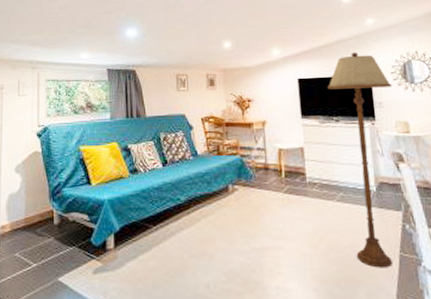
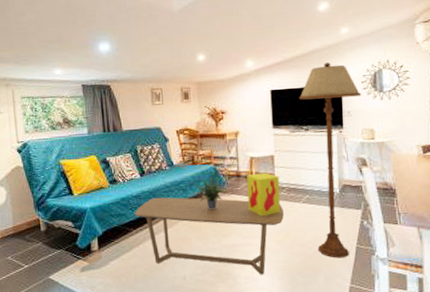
coffee table: none [154,190,317,285] -> present [134,197,284,275]
potted plant: none [220,165,259,207] -> present [195,173,231,211]
decorative box: none [275,166,314,214] -> present [247,172,281,216]

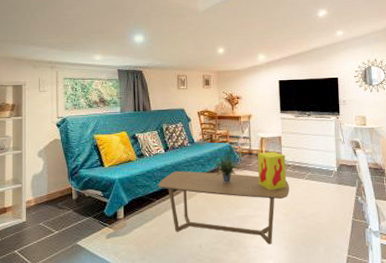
floor lamp: present [299,63,362,258] -> none [303,59,355,231]

